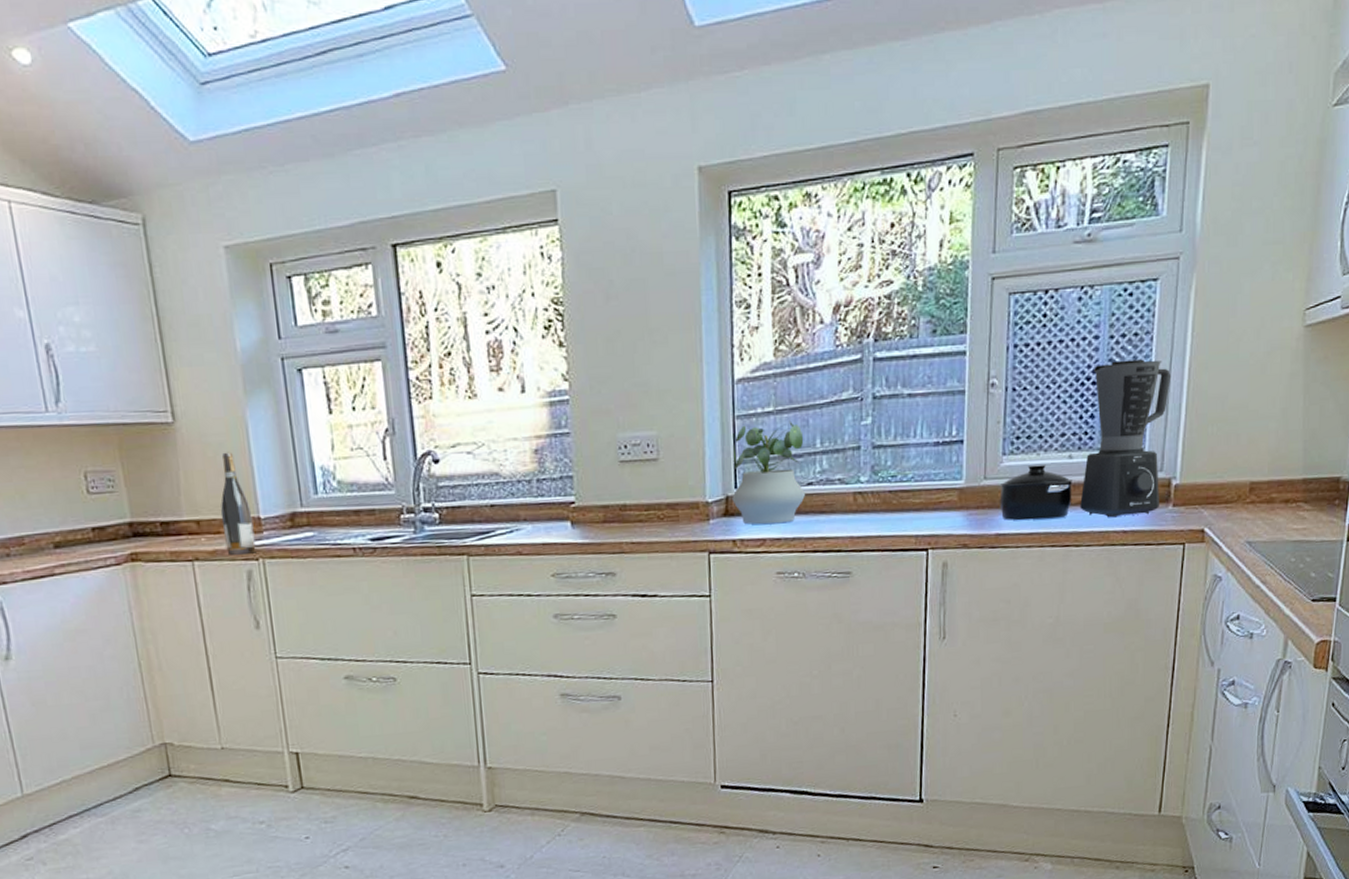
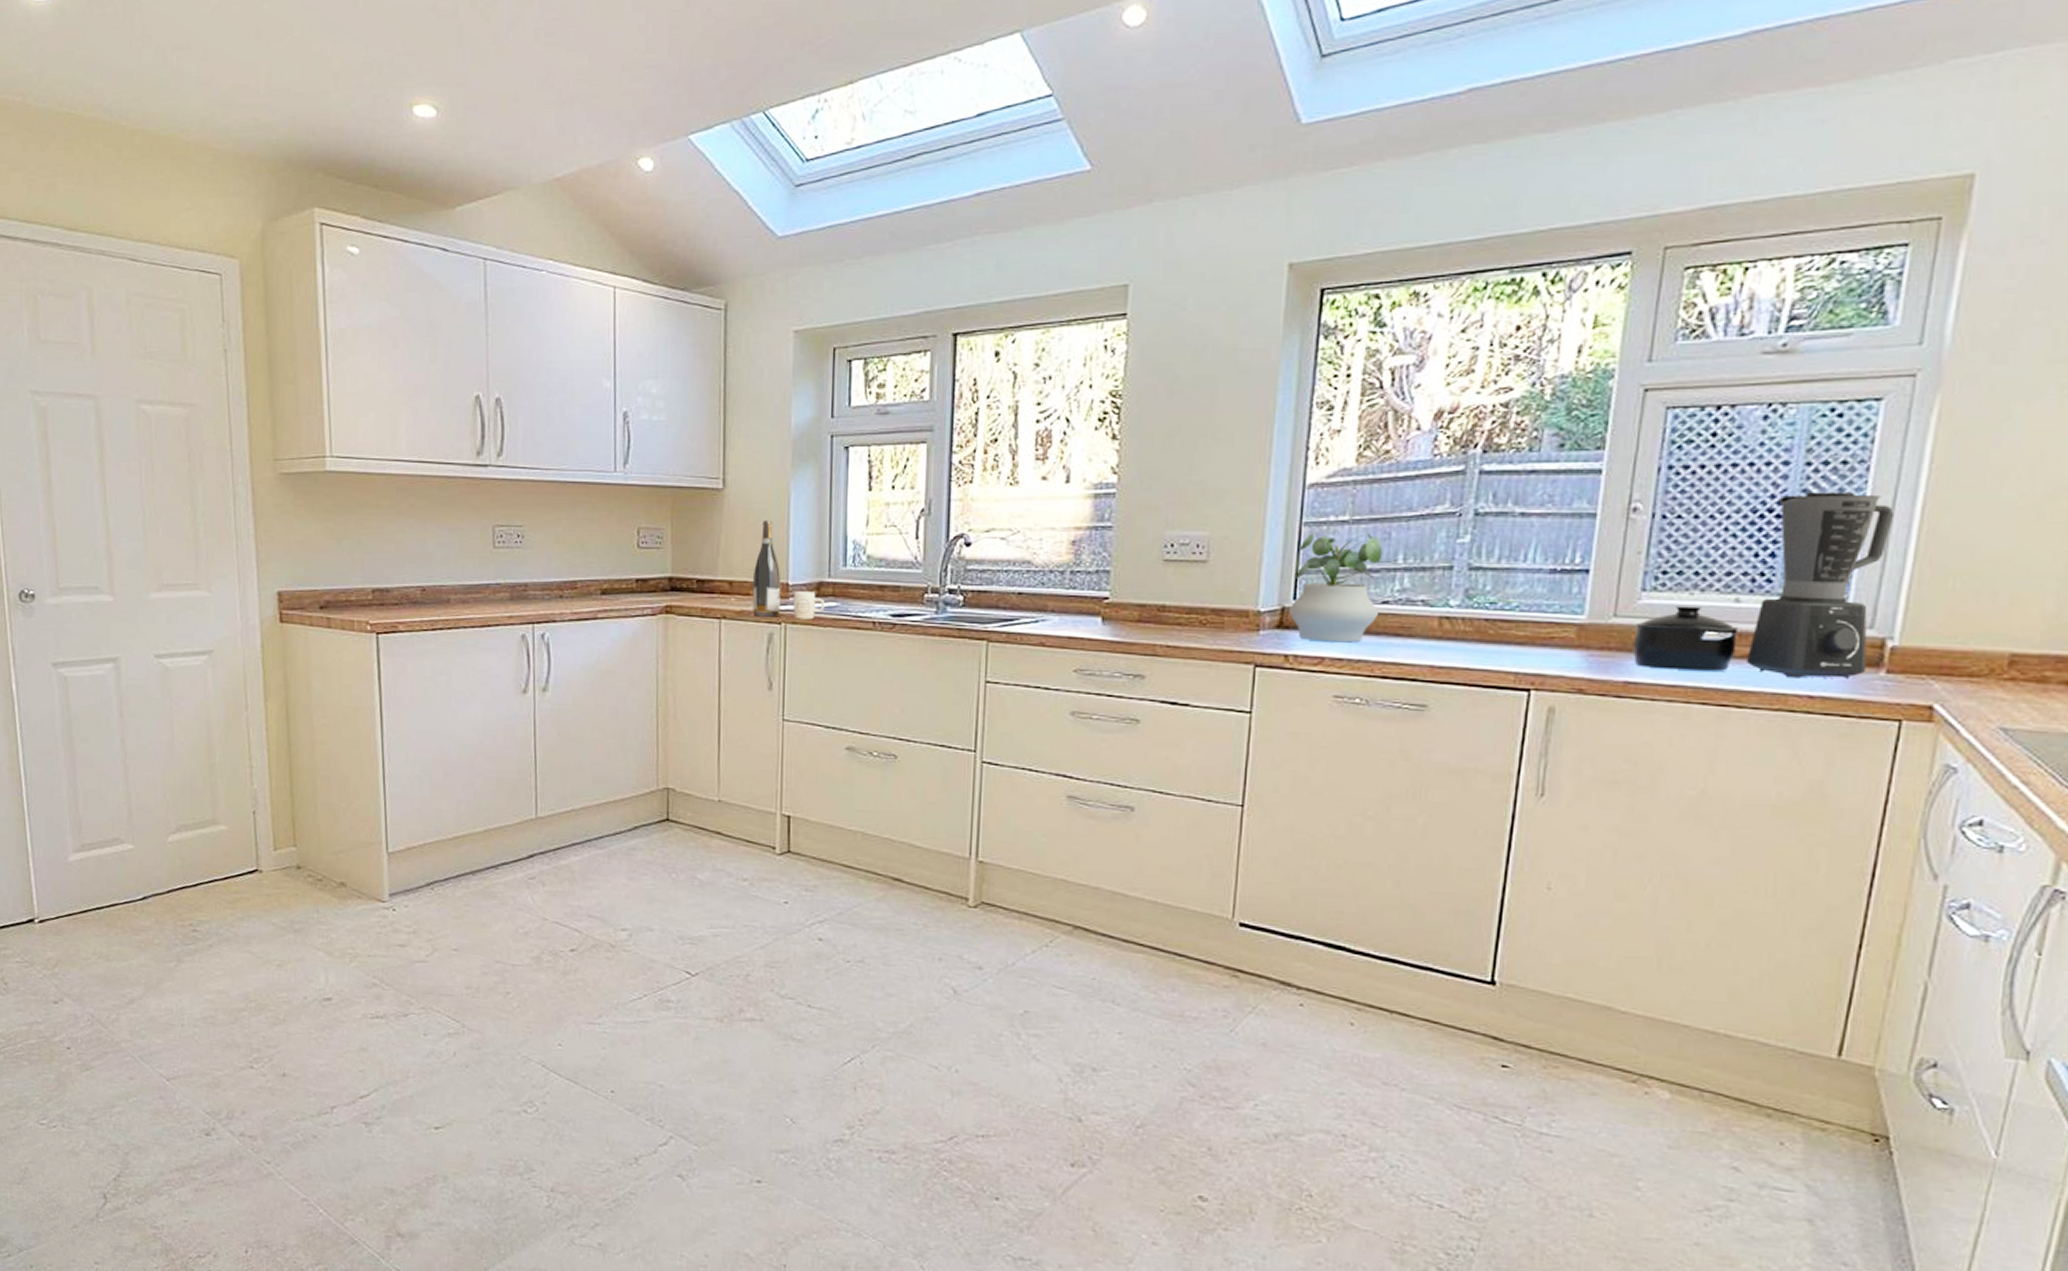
mug: none [267,523,302,554] -> present [793,591,825,620]

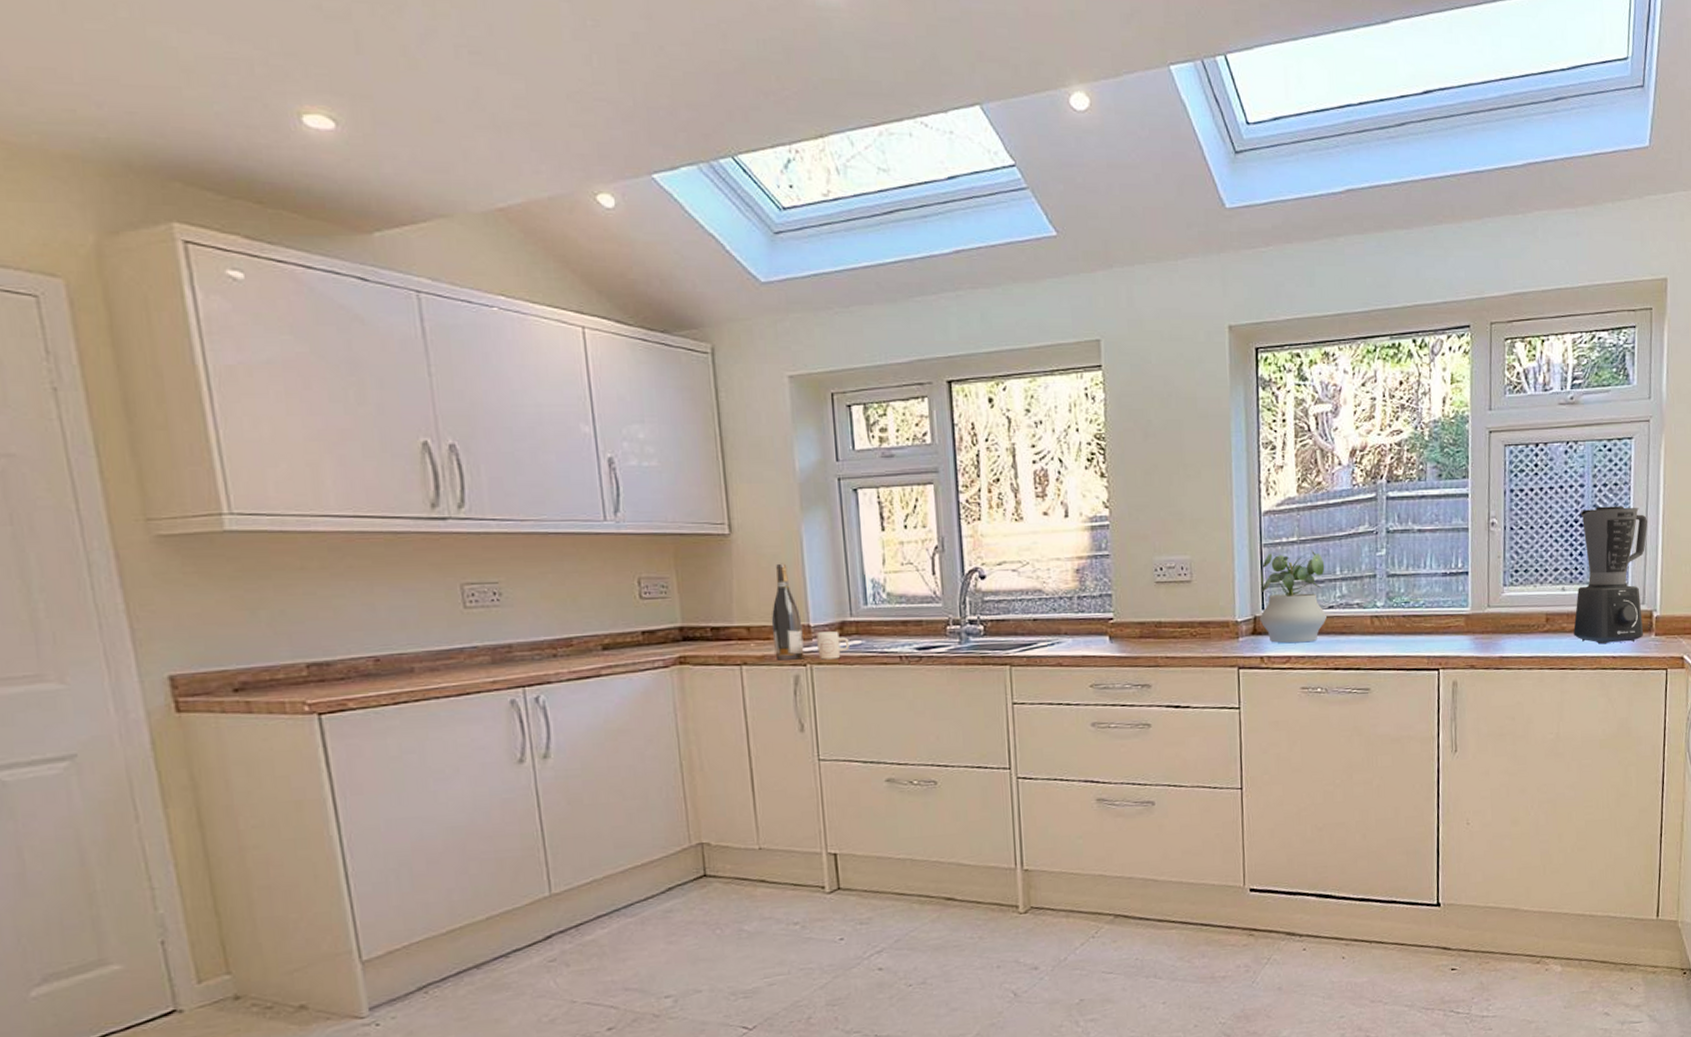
saucepan: present [1632,606,1740,671] -> none [1502,595,1567,645]

